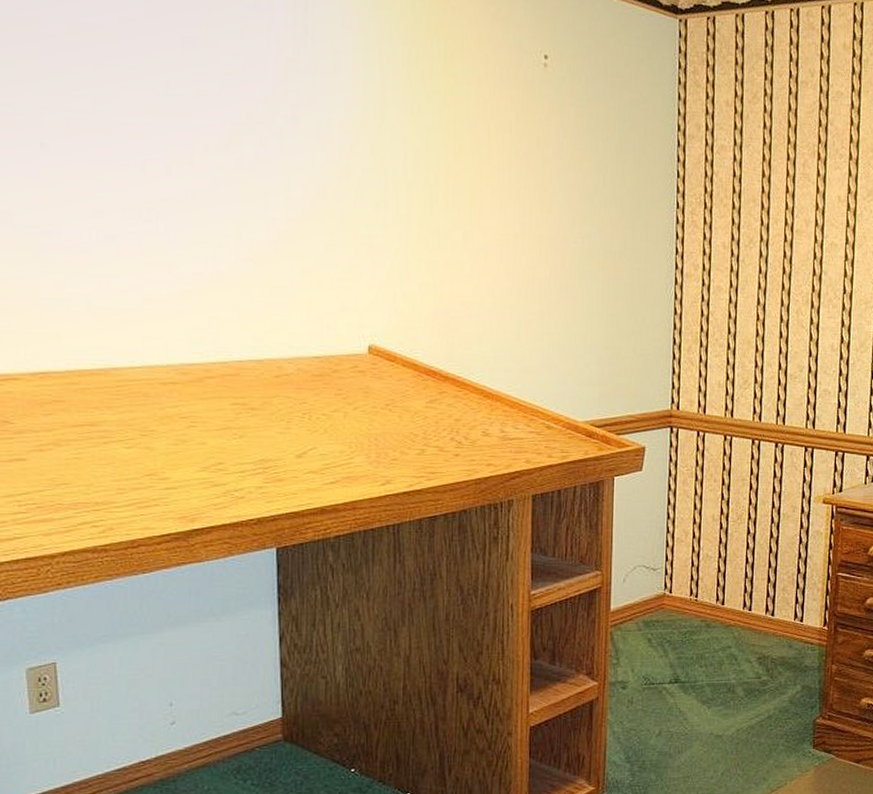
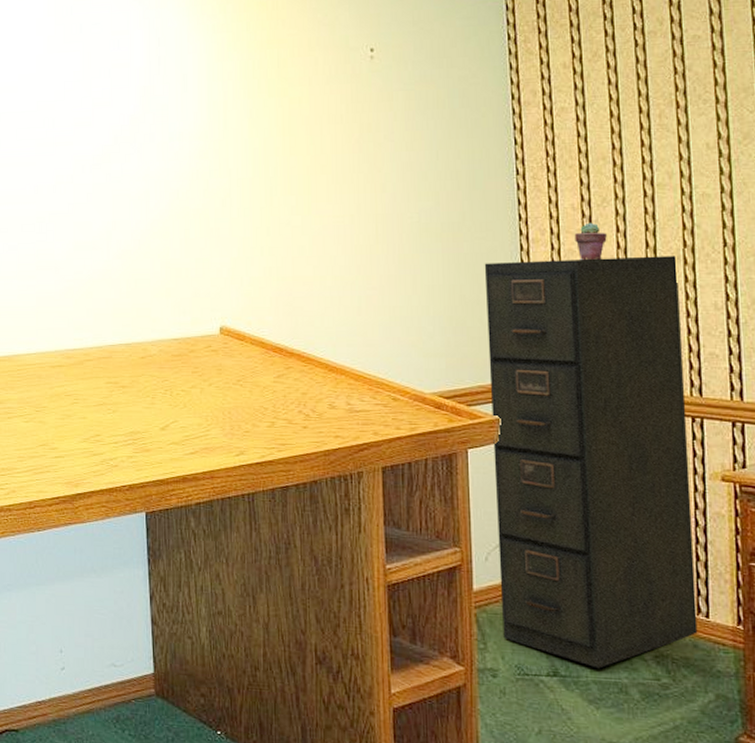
filing cabinet: none [634,294,805,673] -> present [484,256,698,669]
potted succulent: none [723,262,751,298] -> present [574,222,607,260]

